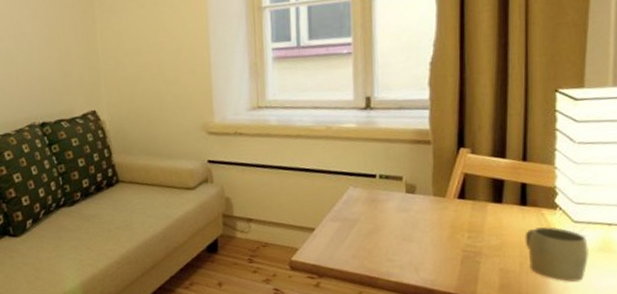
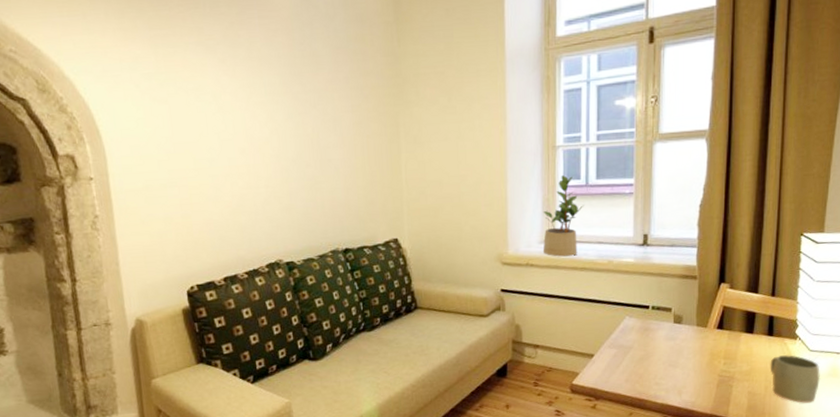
potted plant: none [250,37,297,125] -> present [542,175,584,257]

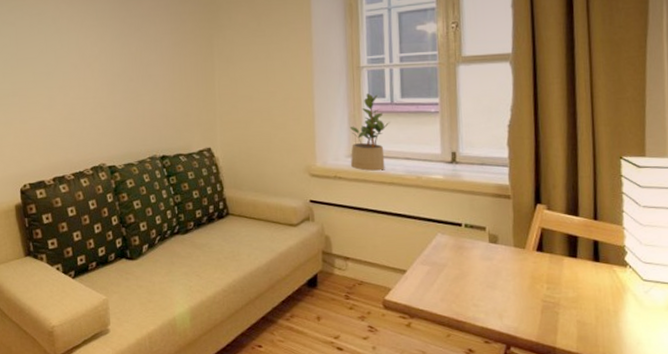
mug: present [770,355,821,403] -> none [599,283,660,337]

